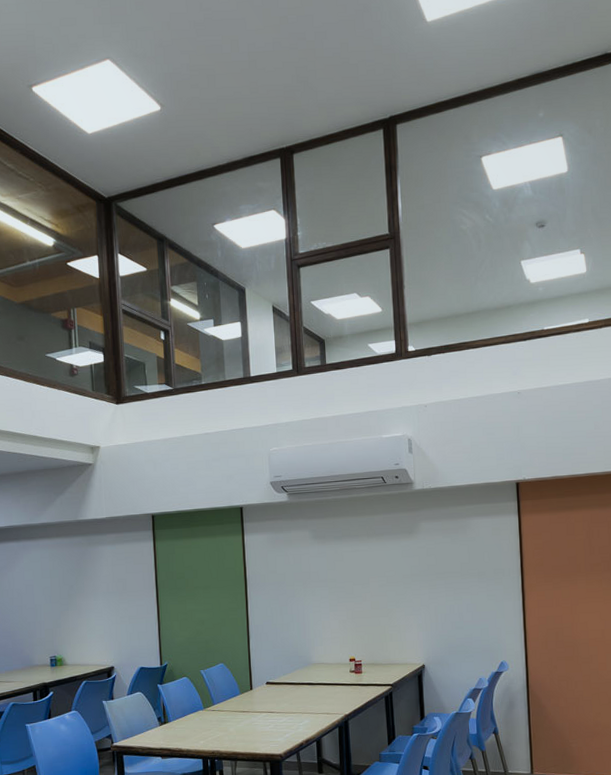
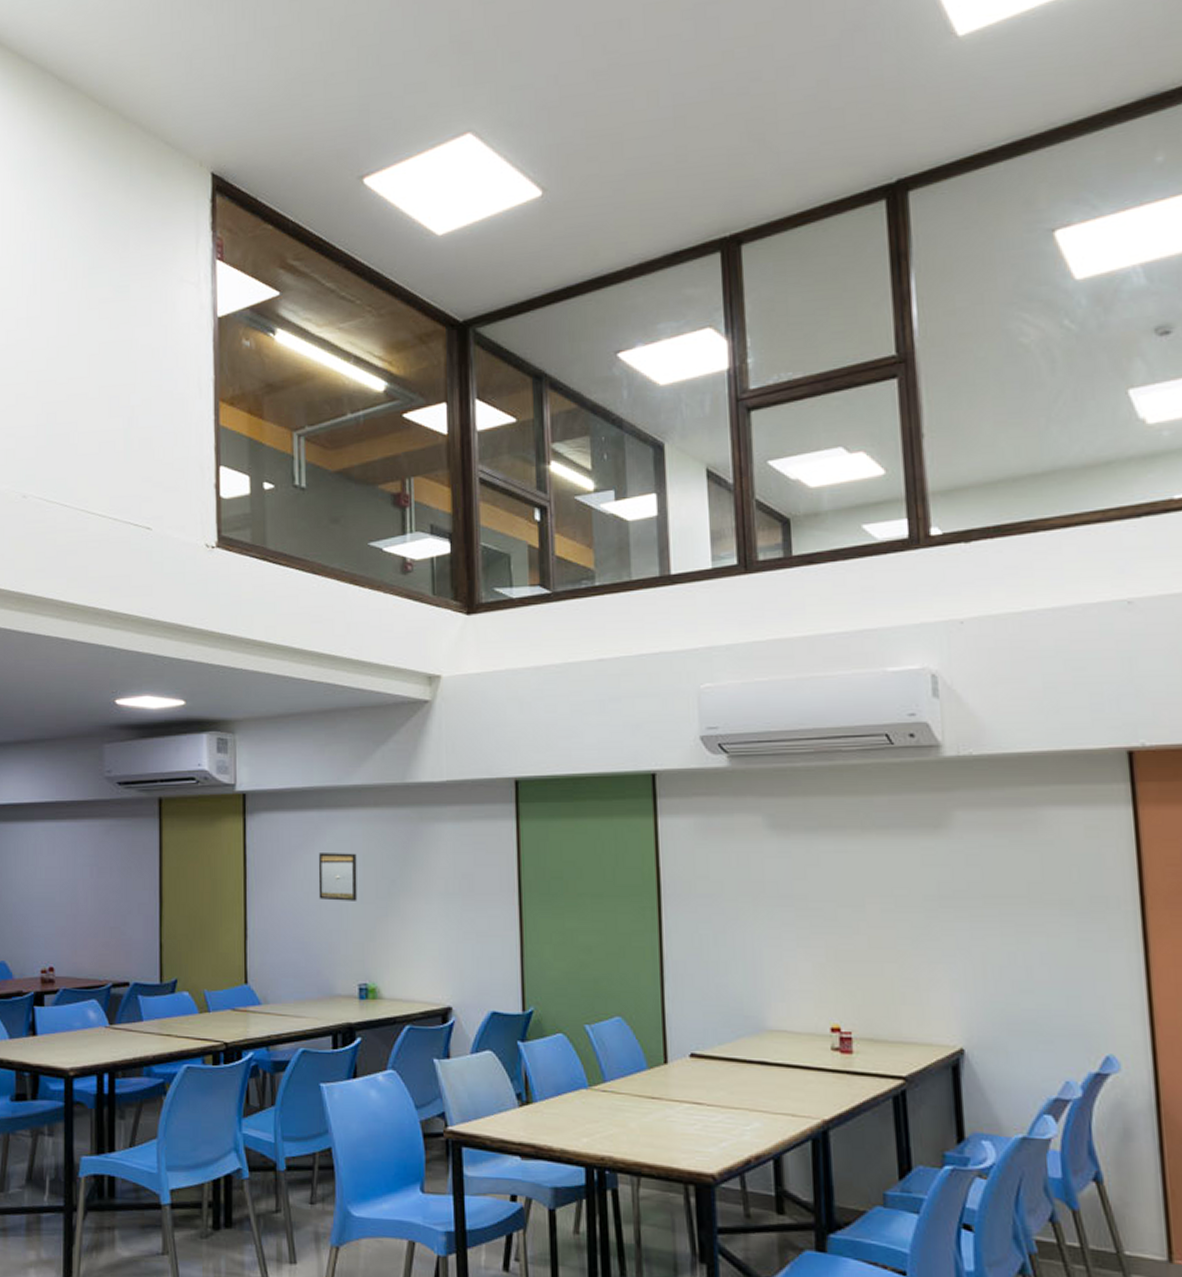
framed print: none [18,569,47,603] -> present [318,853,358,901]

